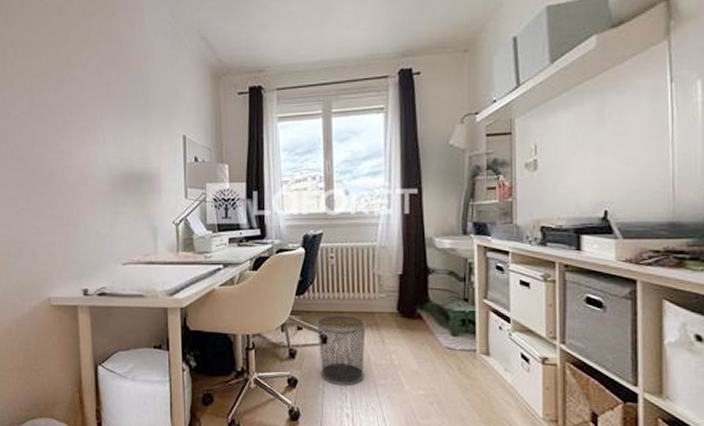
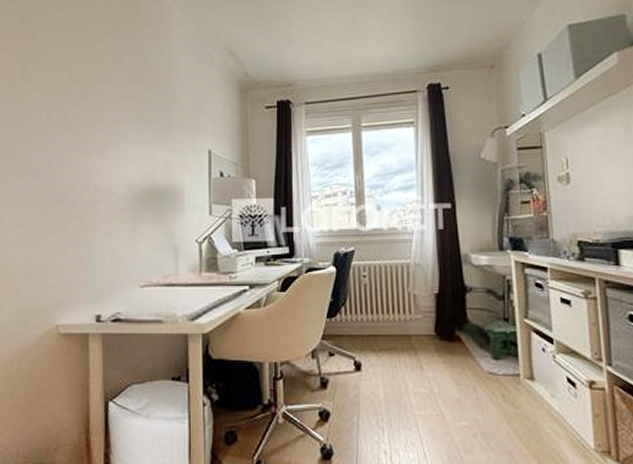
waste bin: present [316,314,367,386] -> none [349,337,403,419]

